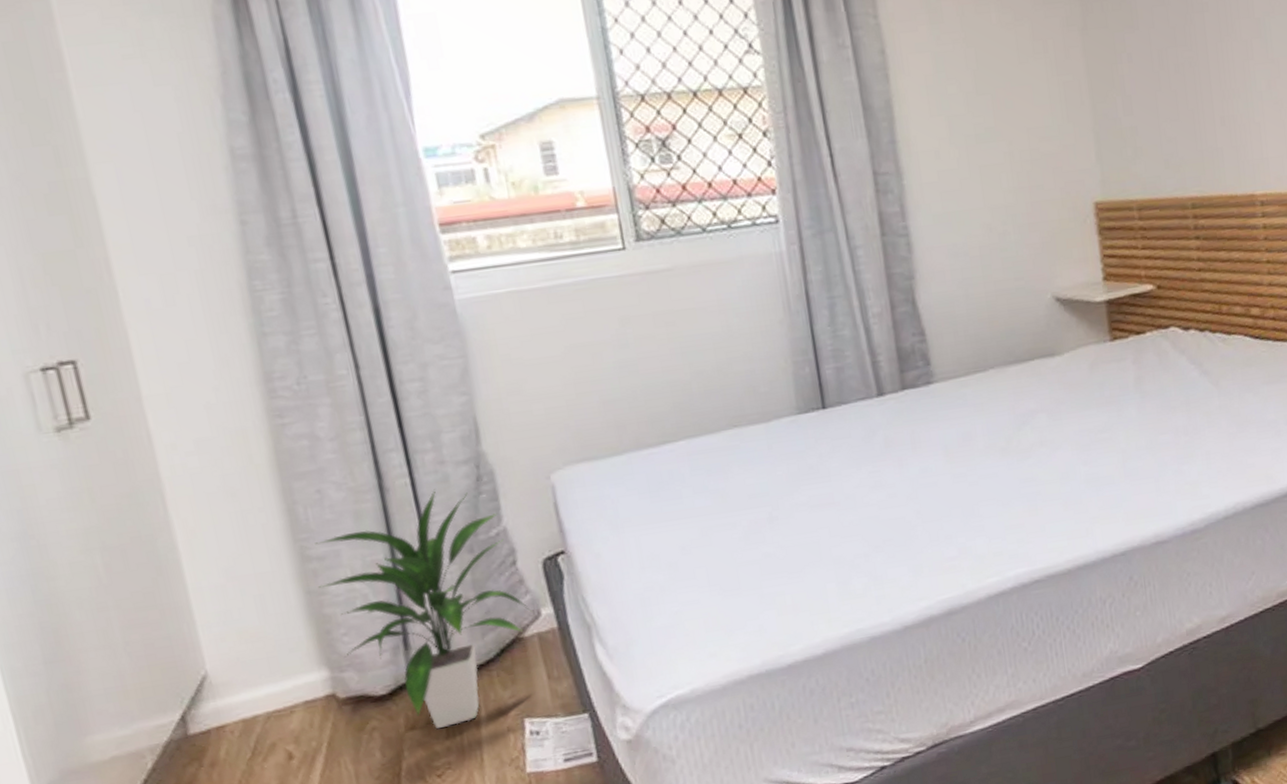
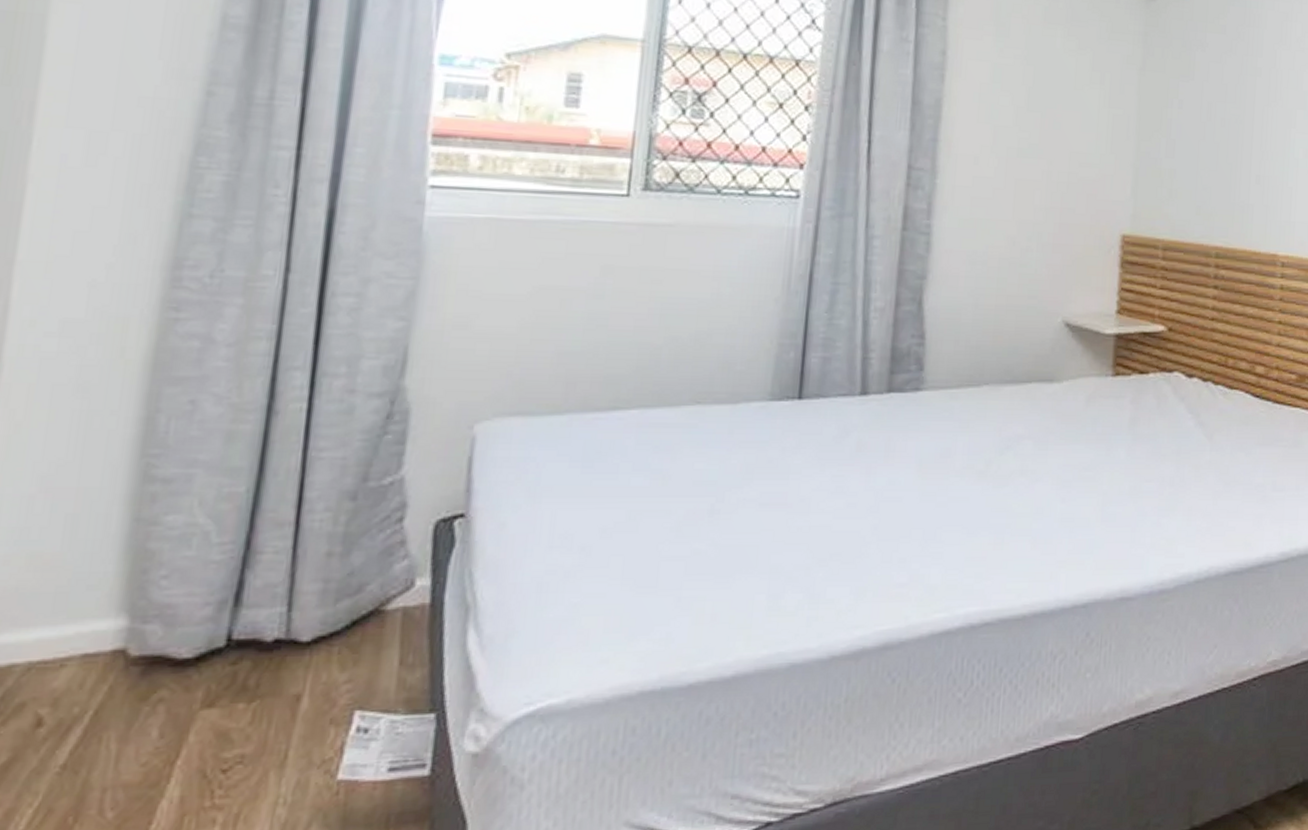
indoor plant: present [315,489,533,729] -> none [151,420,406,711]

